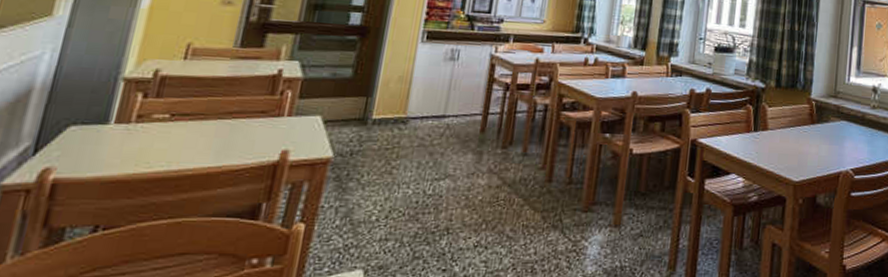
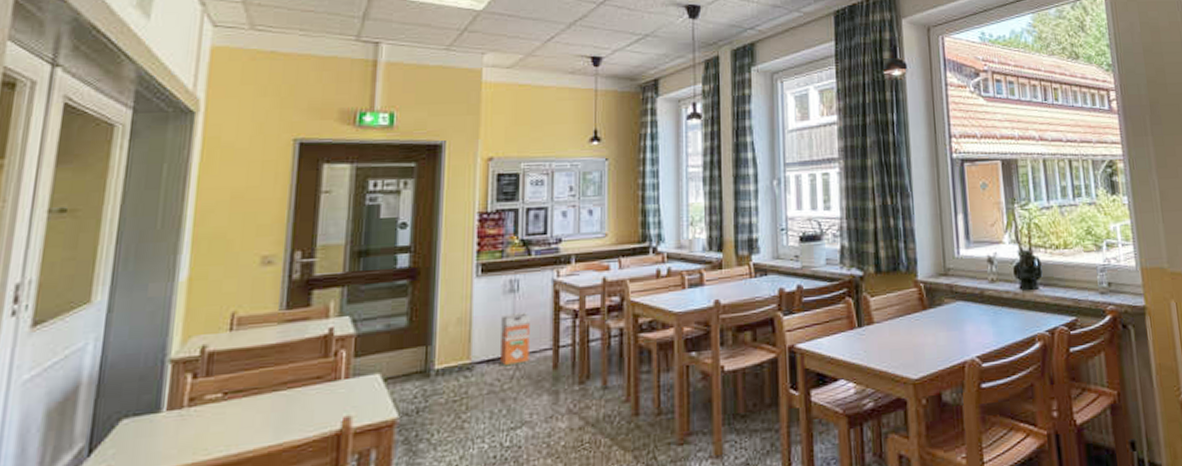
waste bin: none [433,79,466,125] -> present [500,313,530,367]

